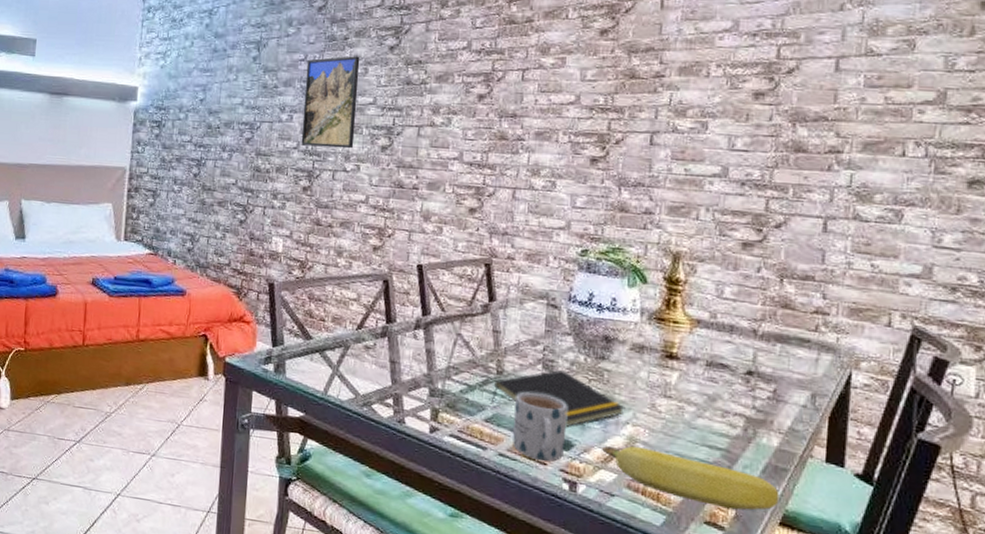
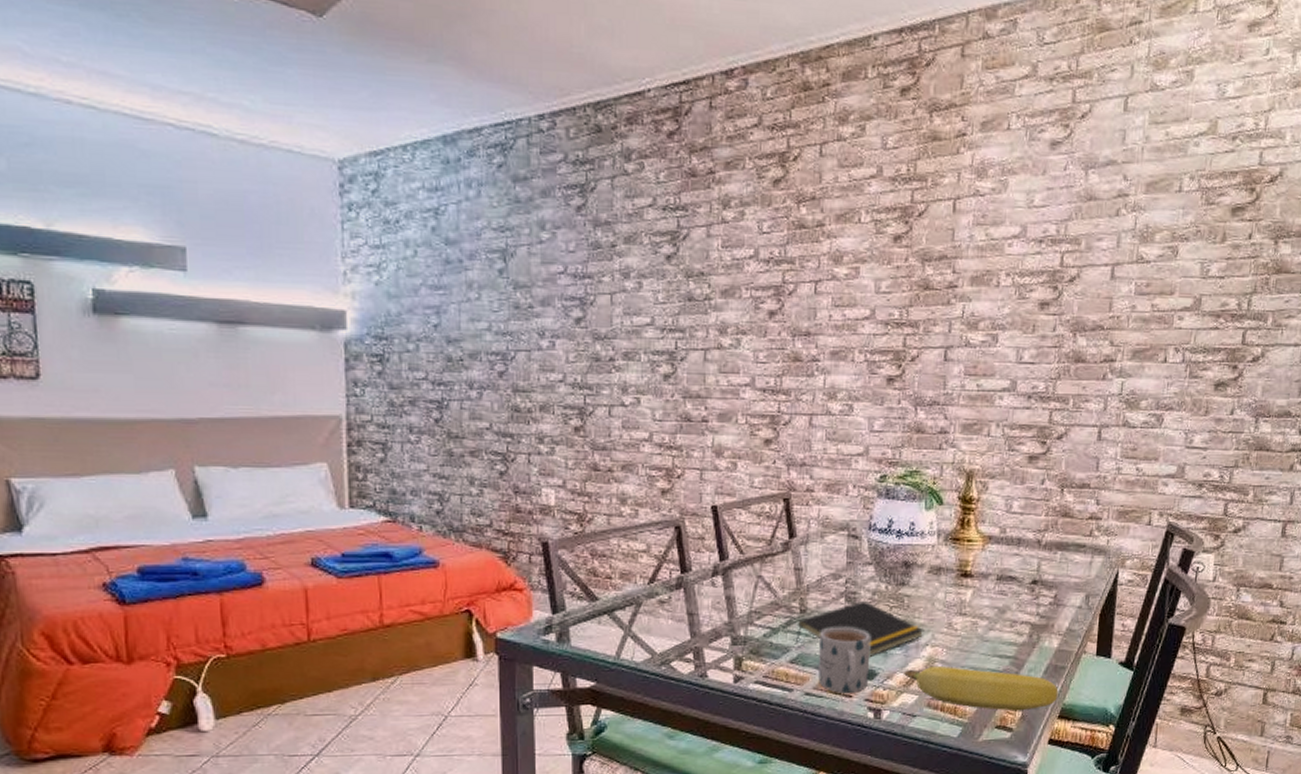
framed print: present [301,56,360,149] -> none [567,267,632,379]

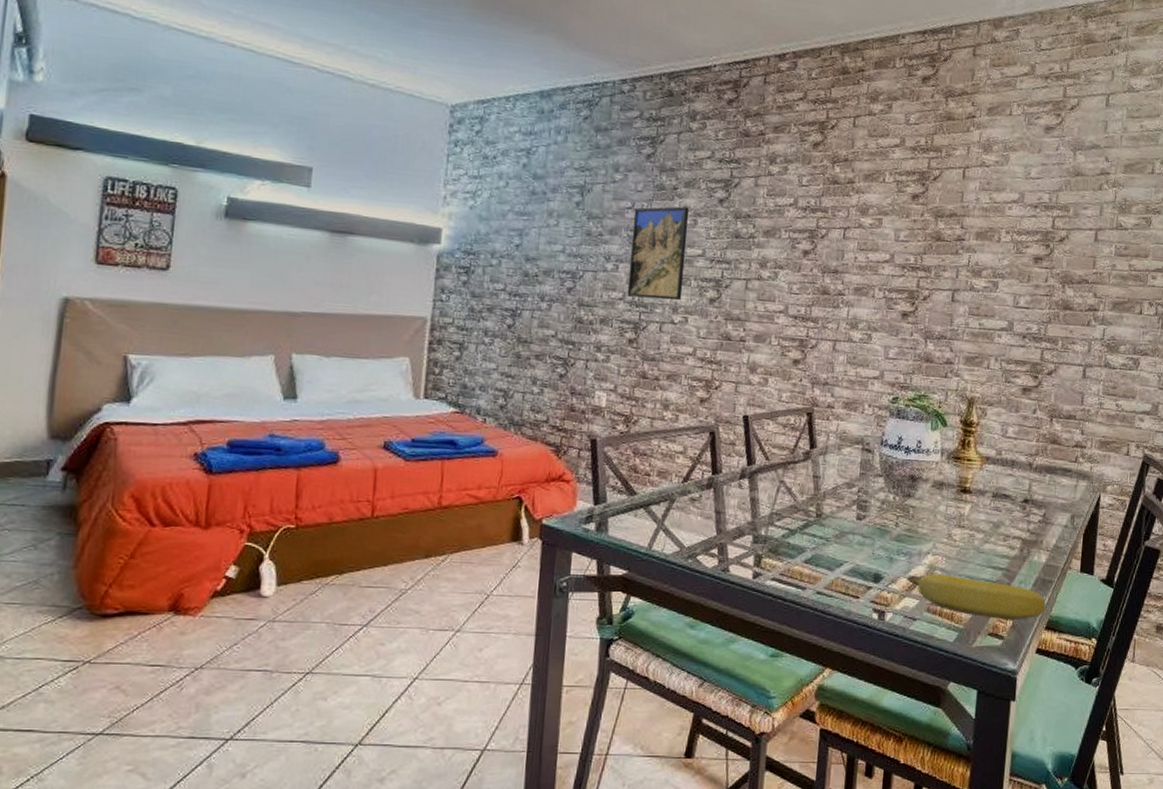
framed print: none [567,267,632,379] -> present [627,206,690,301]
notepad: present [796,600,925,657] -> none [811,508,927,561]
mug: present [818,627,871,693] -> none [829,531,879,594]

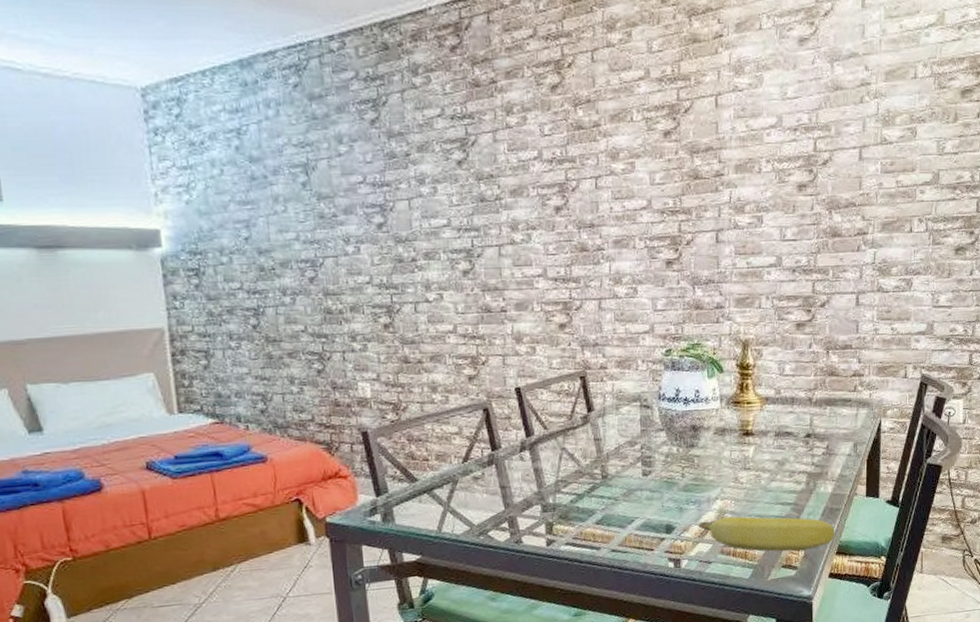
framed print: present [627,206,690,301] -> none [366,174,433,279]

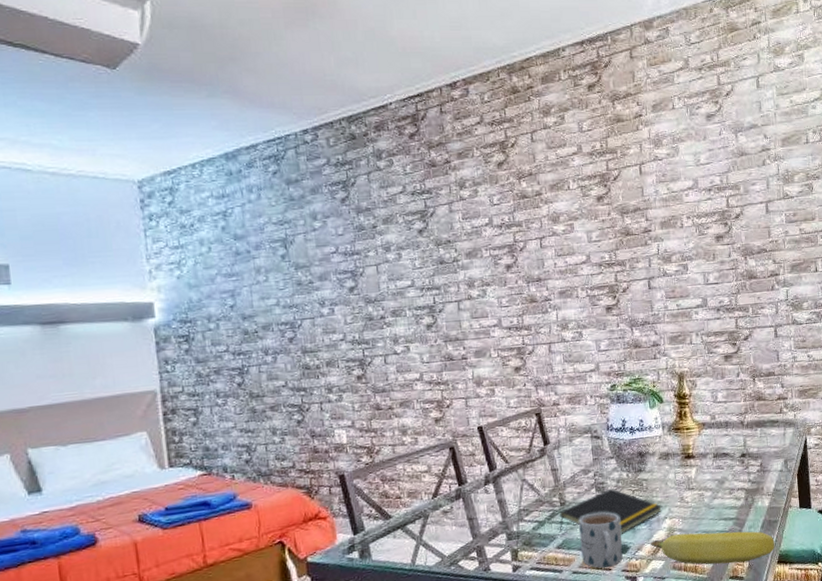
notepad: none [600,463,714,513] -> present [559,488,663,534]
mug: none [621,487,668,548] -> present [579,511,623,568]

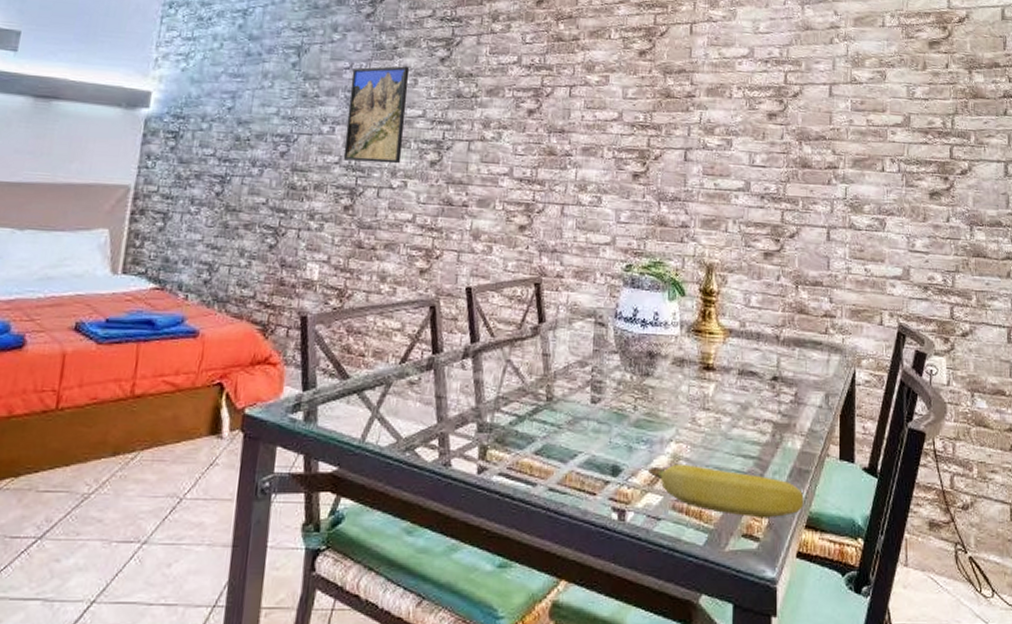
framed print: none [339,242,400,336] -> present [343,66,410,164]
notepad: present [559,488,663,534] -> none [541,390,669,451]
mug: present [579,511,623,568] -> none [562,417,616,490]

